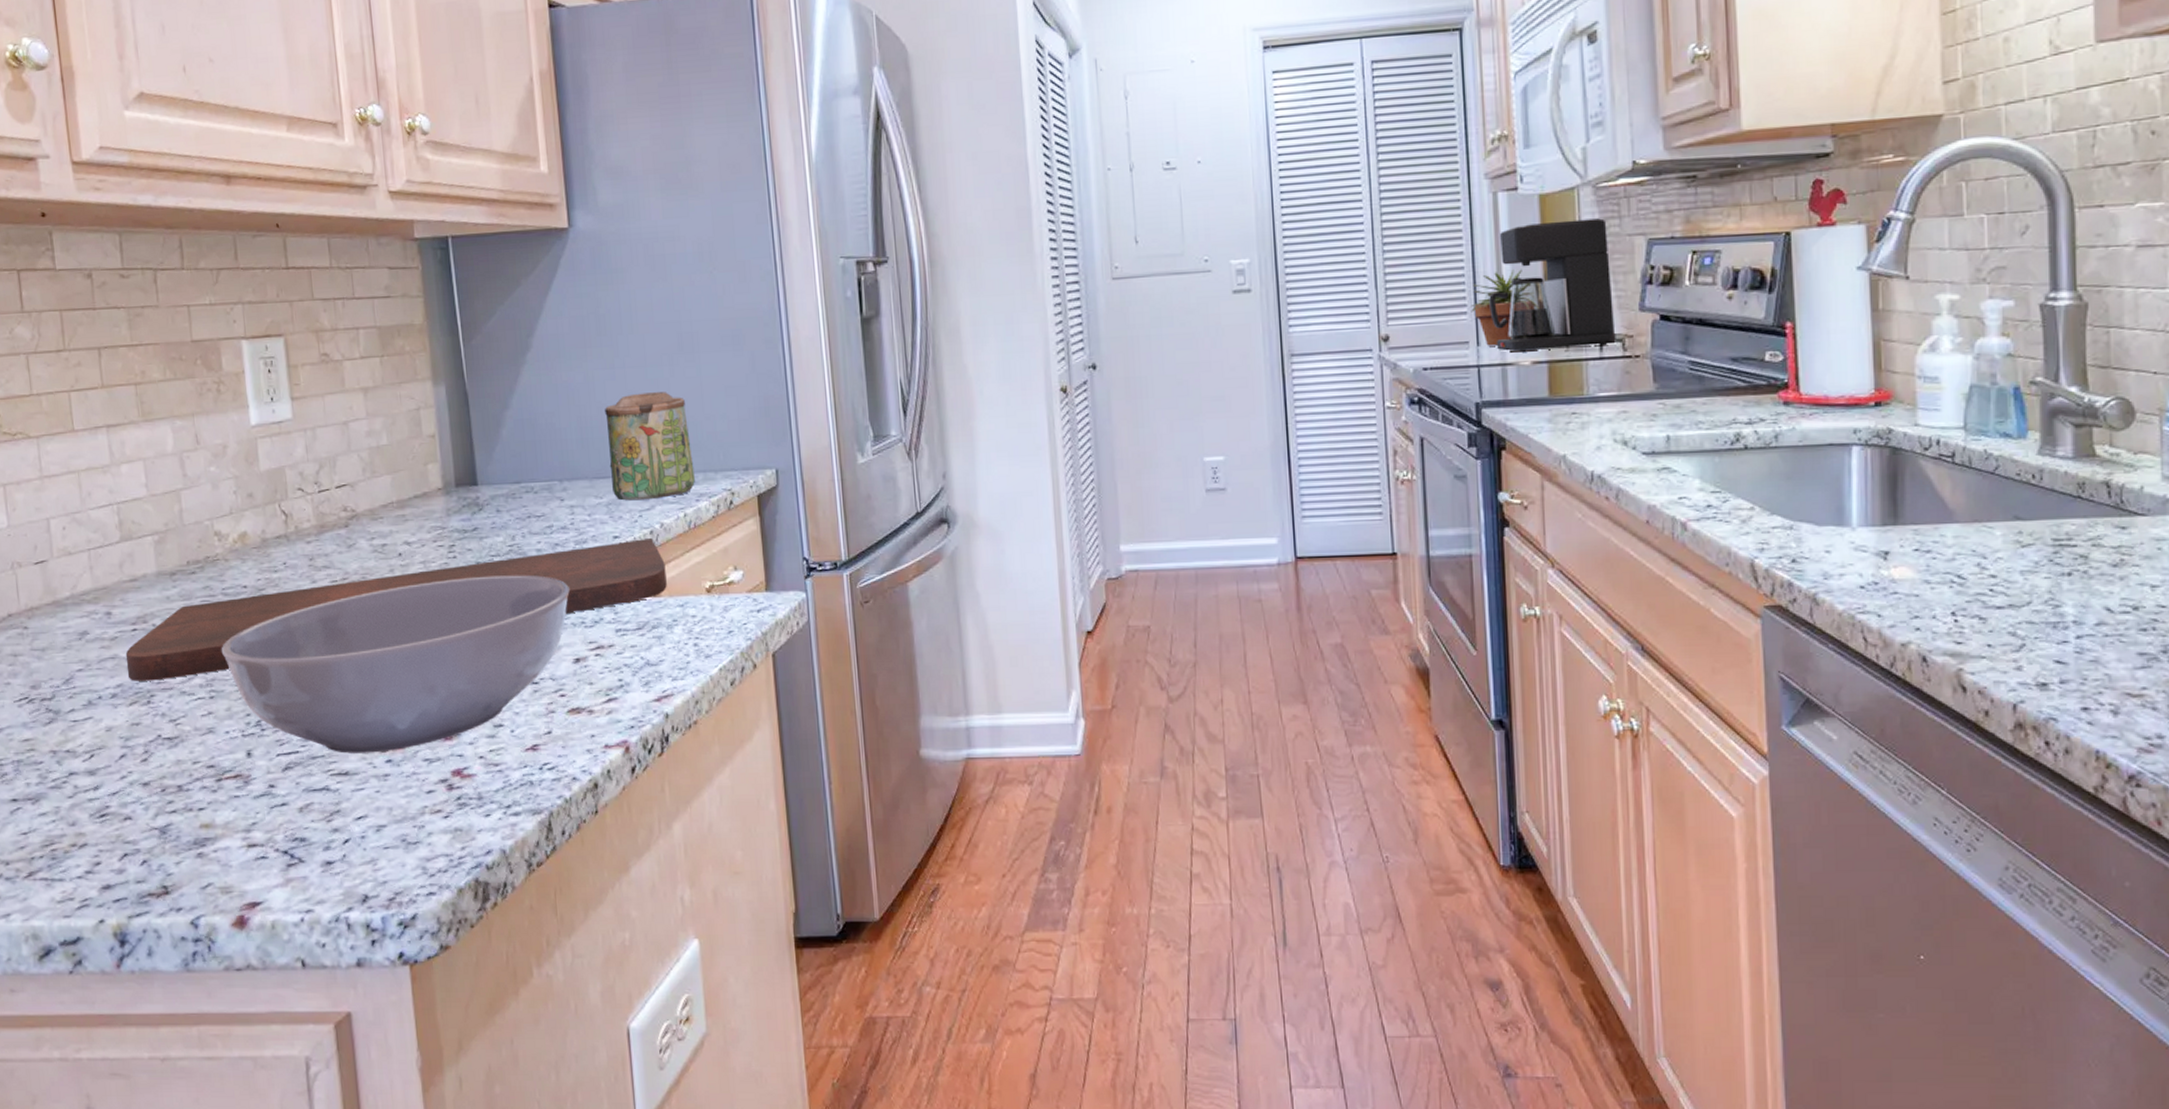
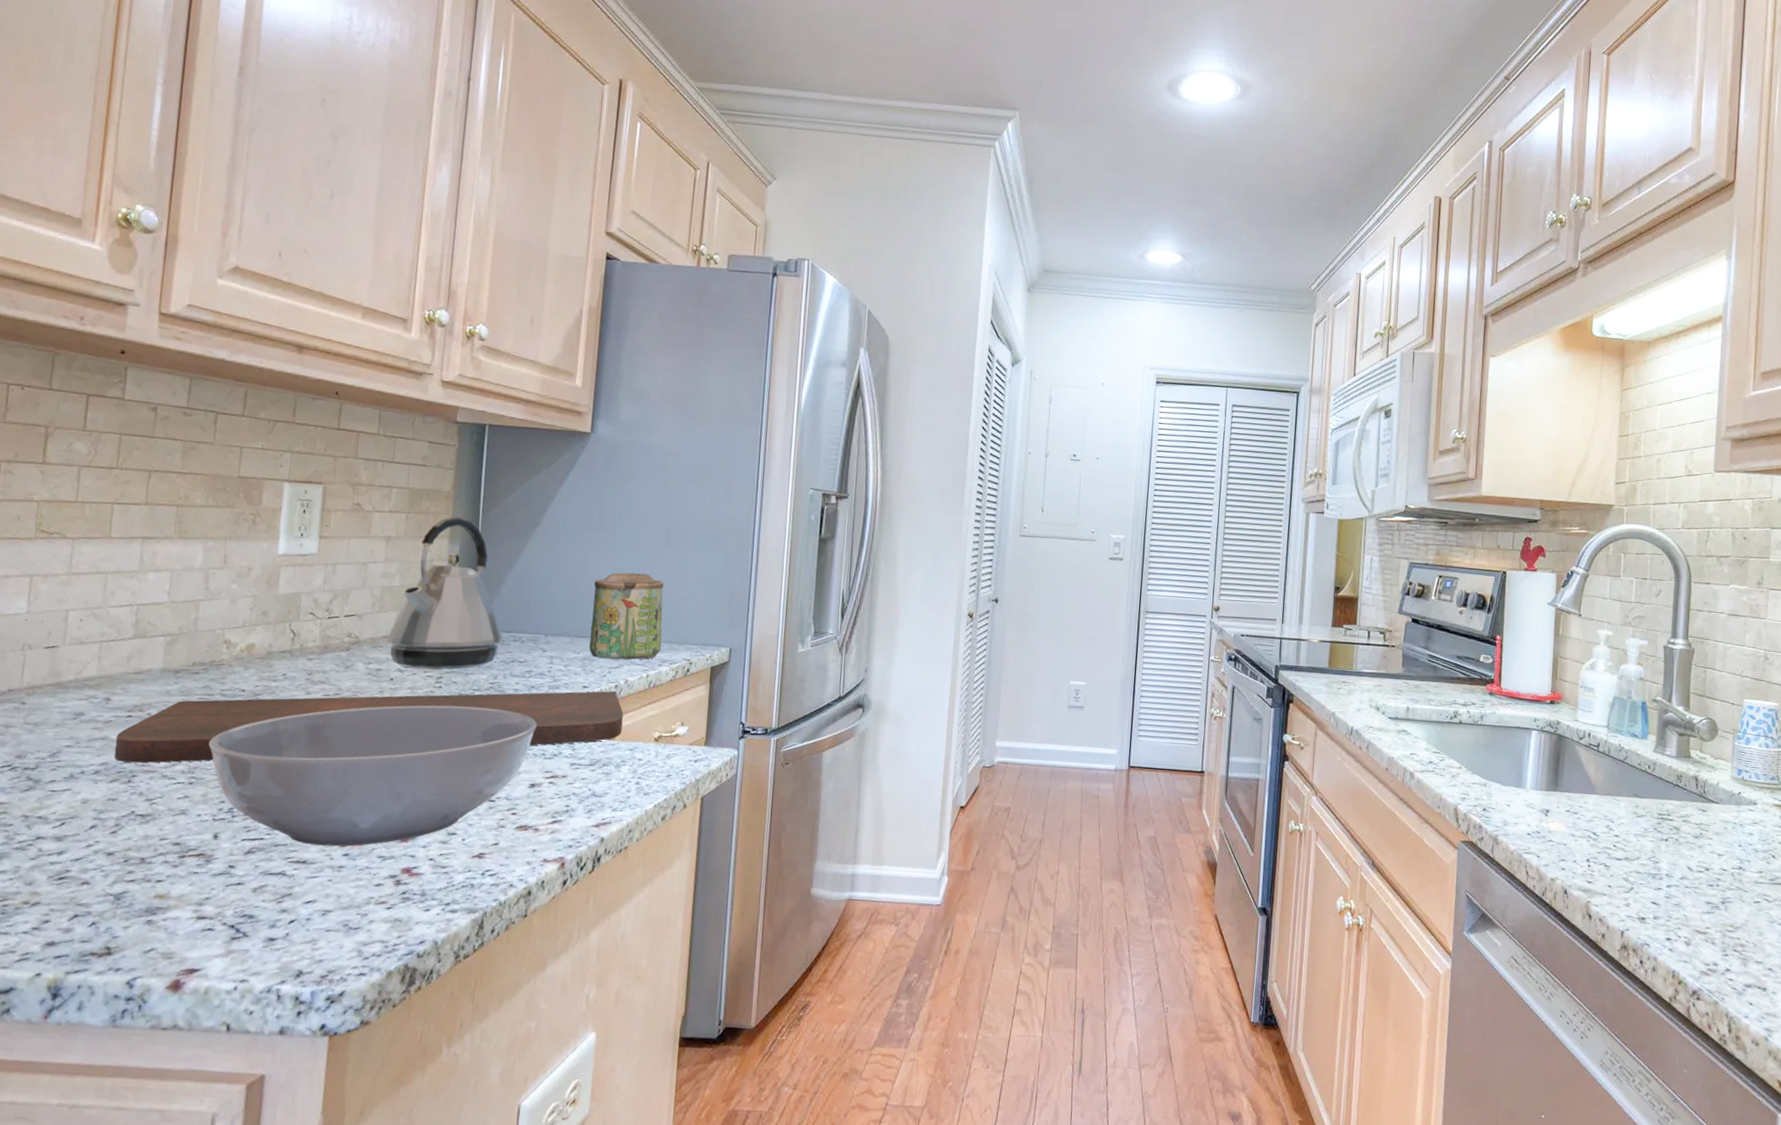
kettle: none [386,353,513,540] -> present [387,516,503,670]
potted plant: present [1471,269,1522,346] -> none [1280,571,1320,625]
coffee maker: present [1489,218,1616,352] -> none [1294,539,1383,636]

